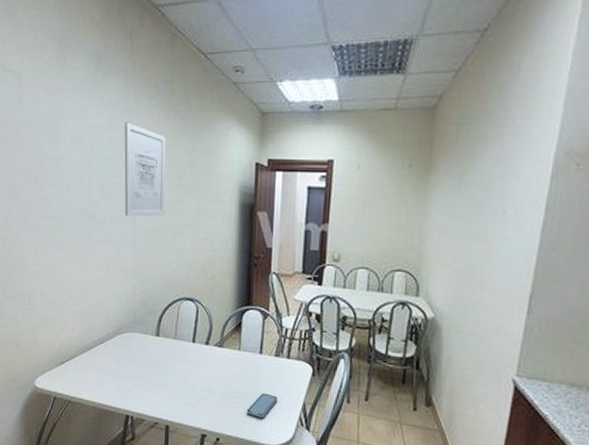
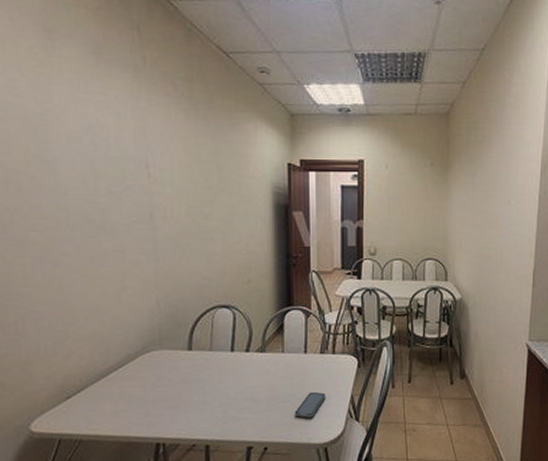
wall art: present [124,121,166,217] -> none [136,119,191,223]

